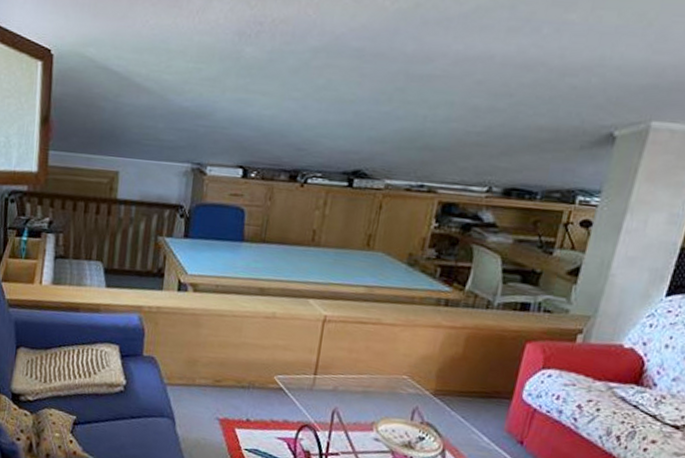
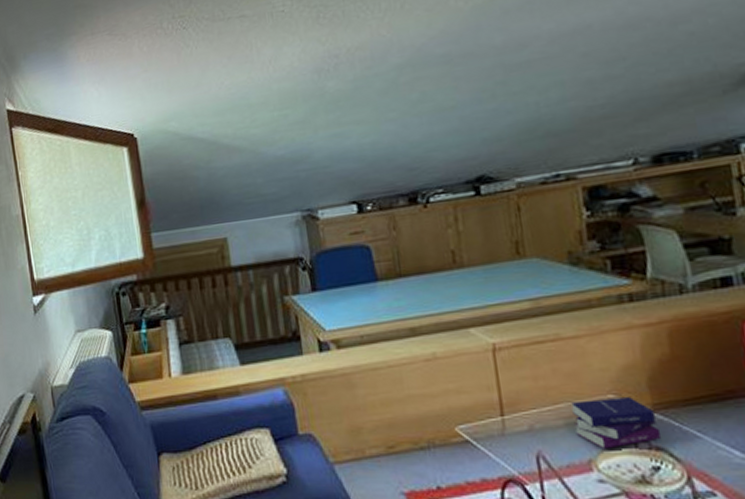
book: none [369,376,434,418] -> present [571,396,660,450]

